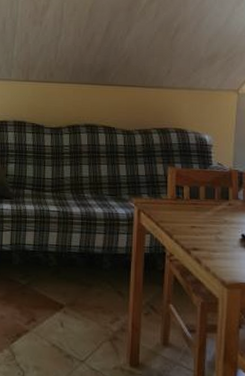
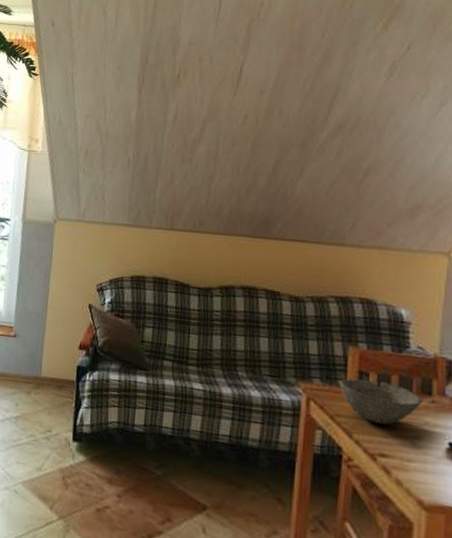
bowl: none [161,192,222,225] -> present [339,378,422,425]

